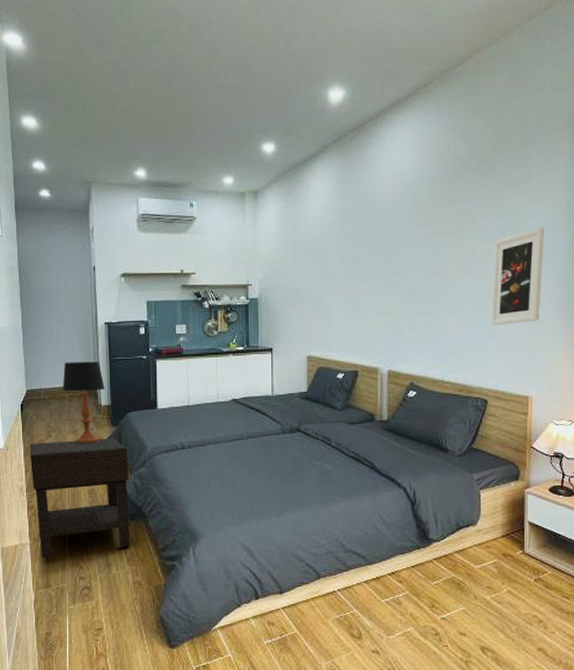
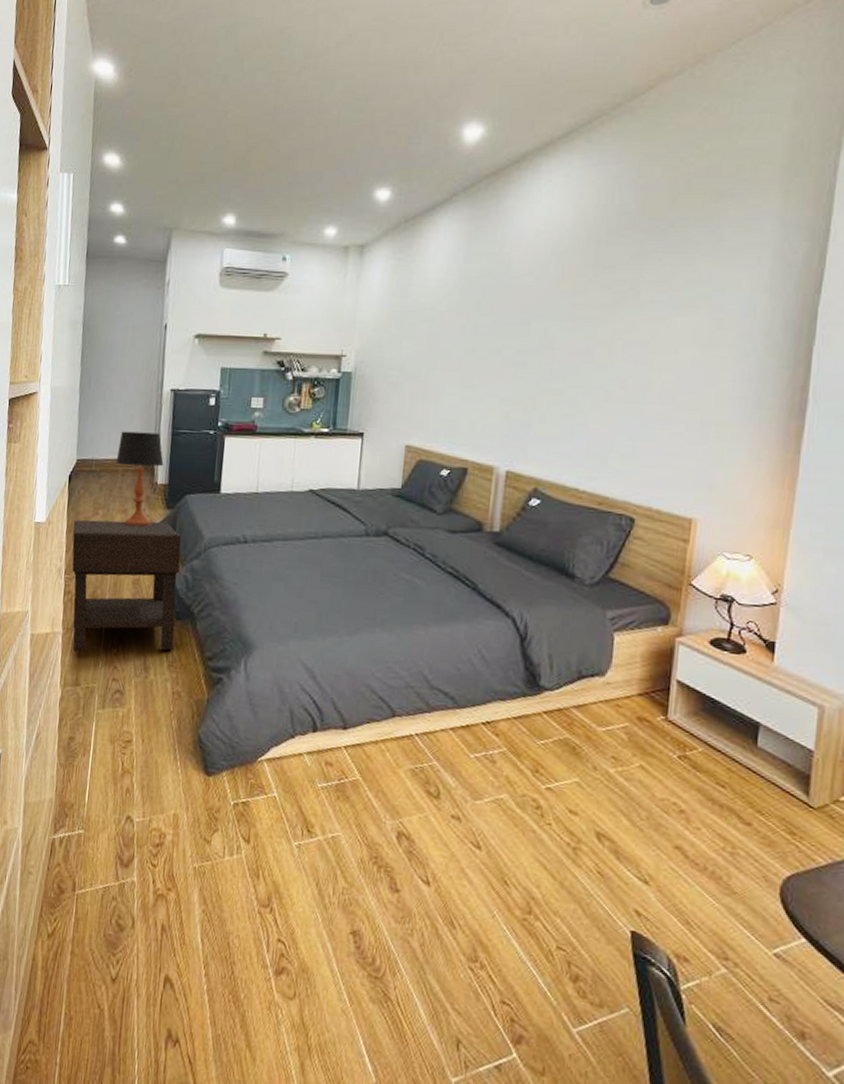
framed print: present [491,227,545,326] -> none [649,304,735,426]

